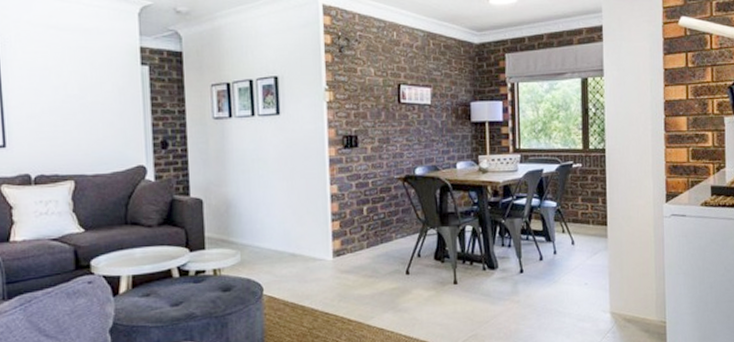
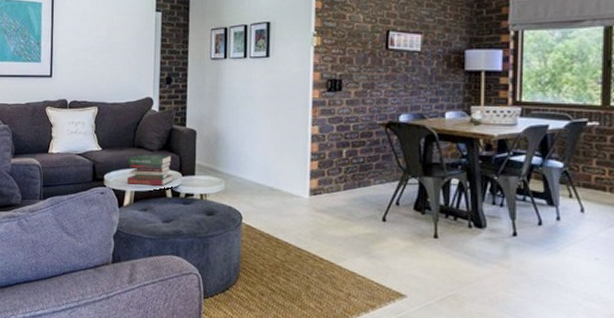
books: none [120,229,179,268] -> present [127,154,173,186]

